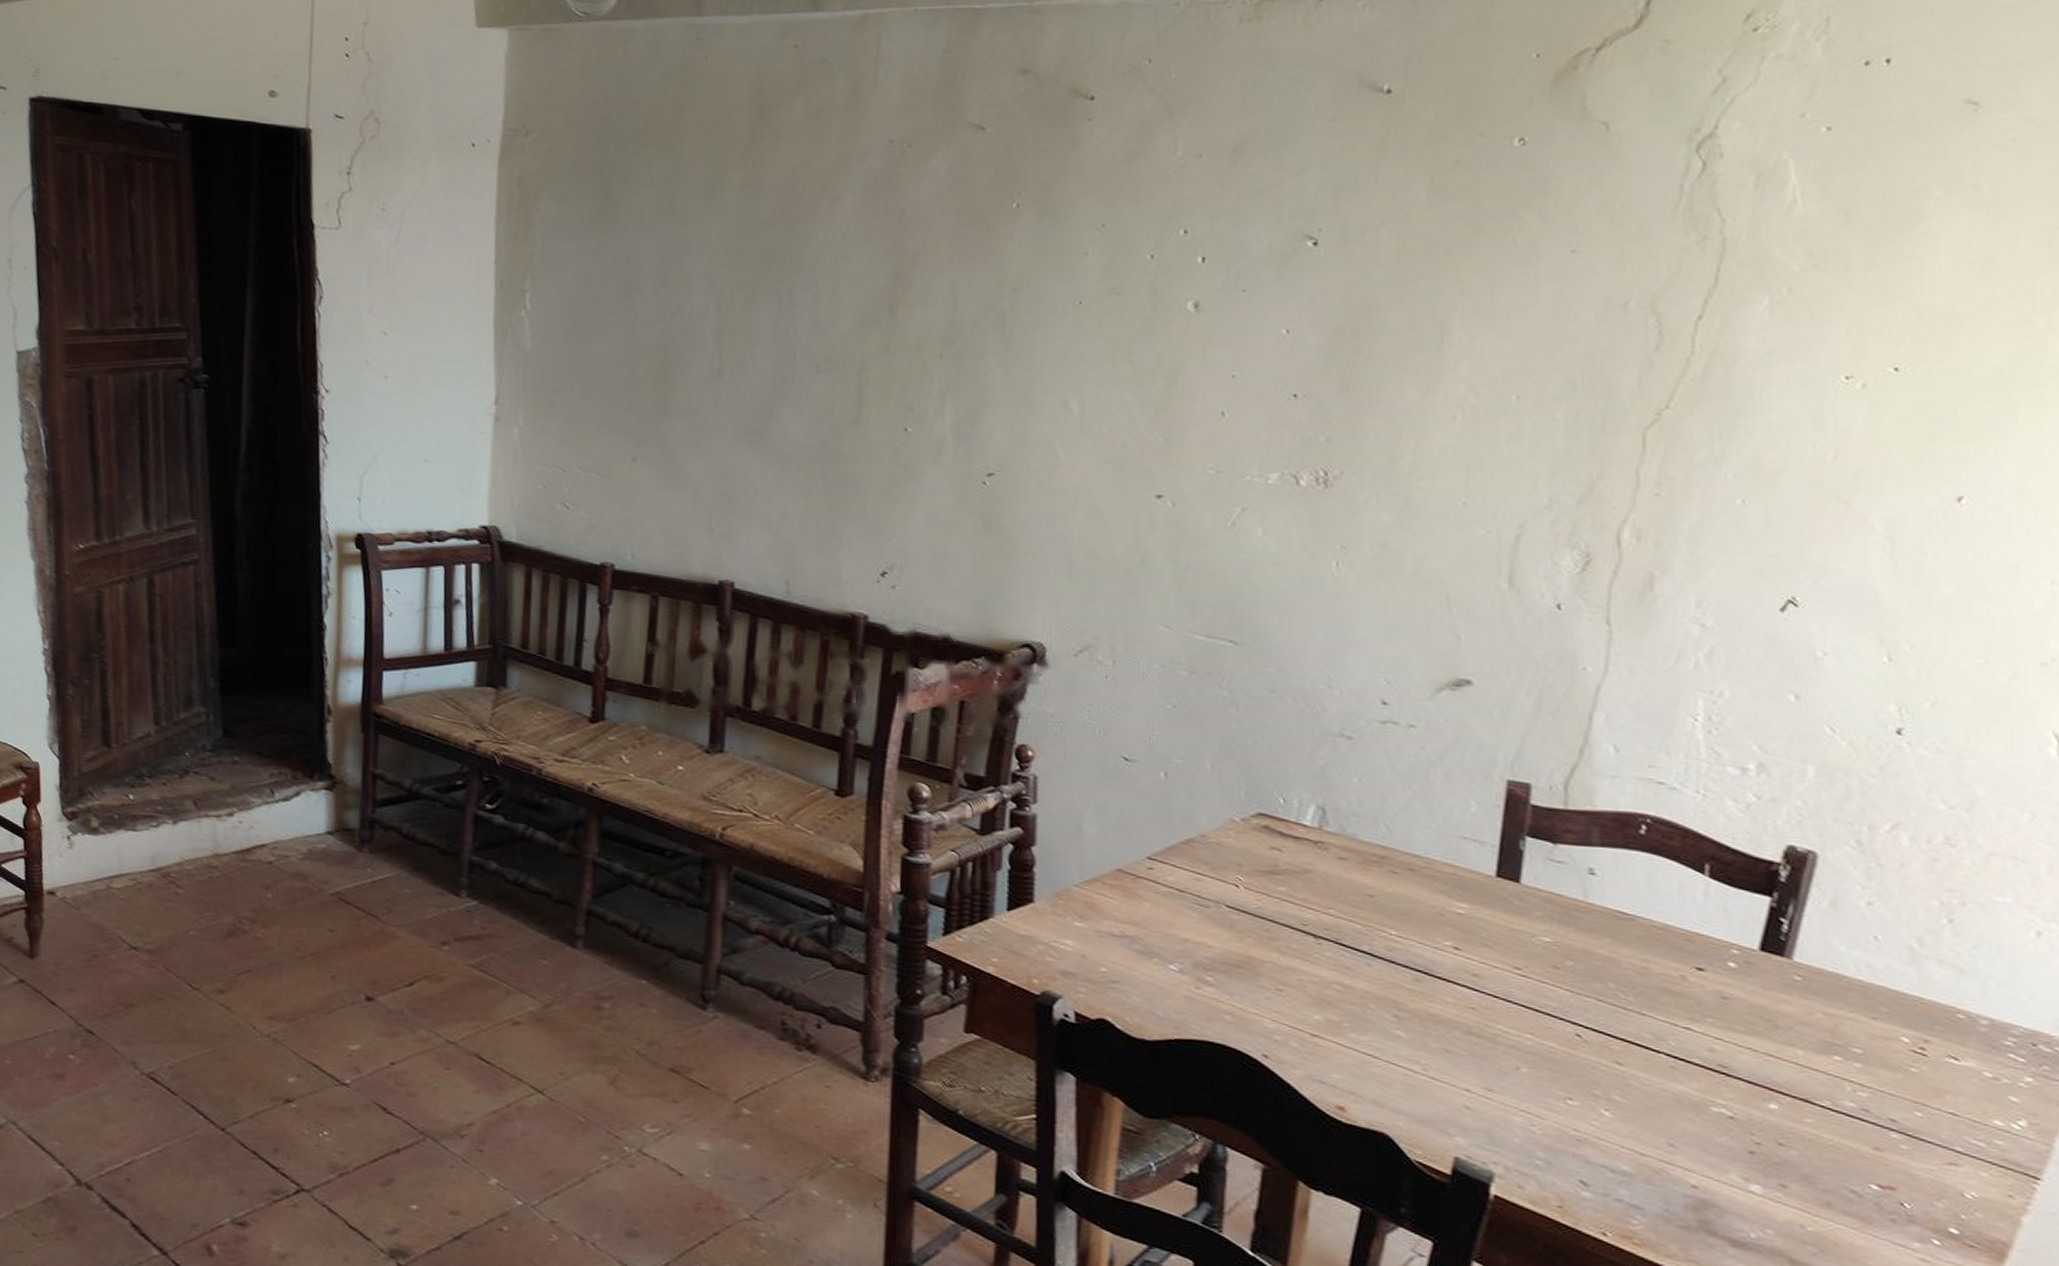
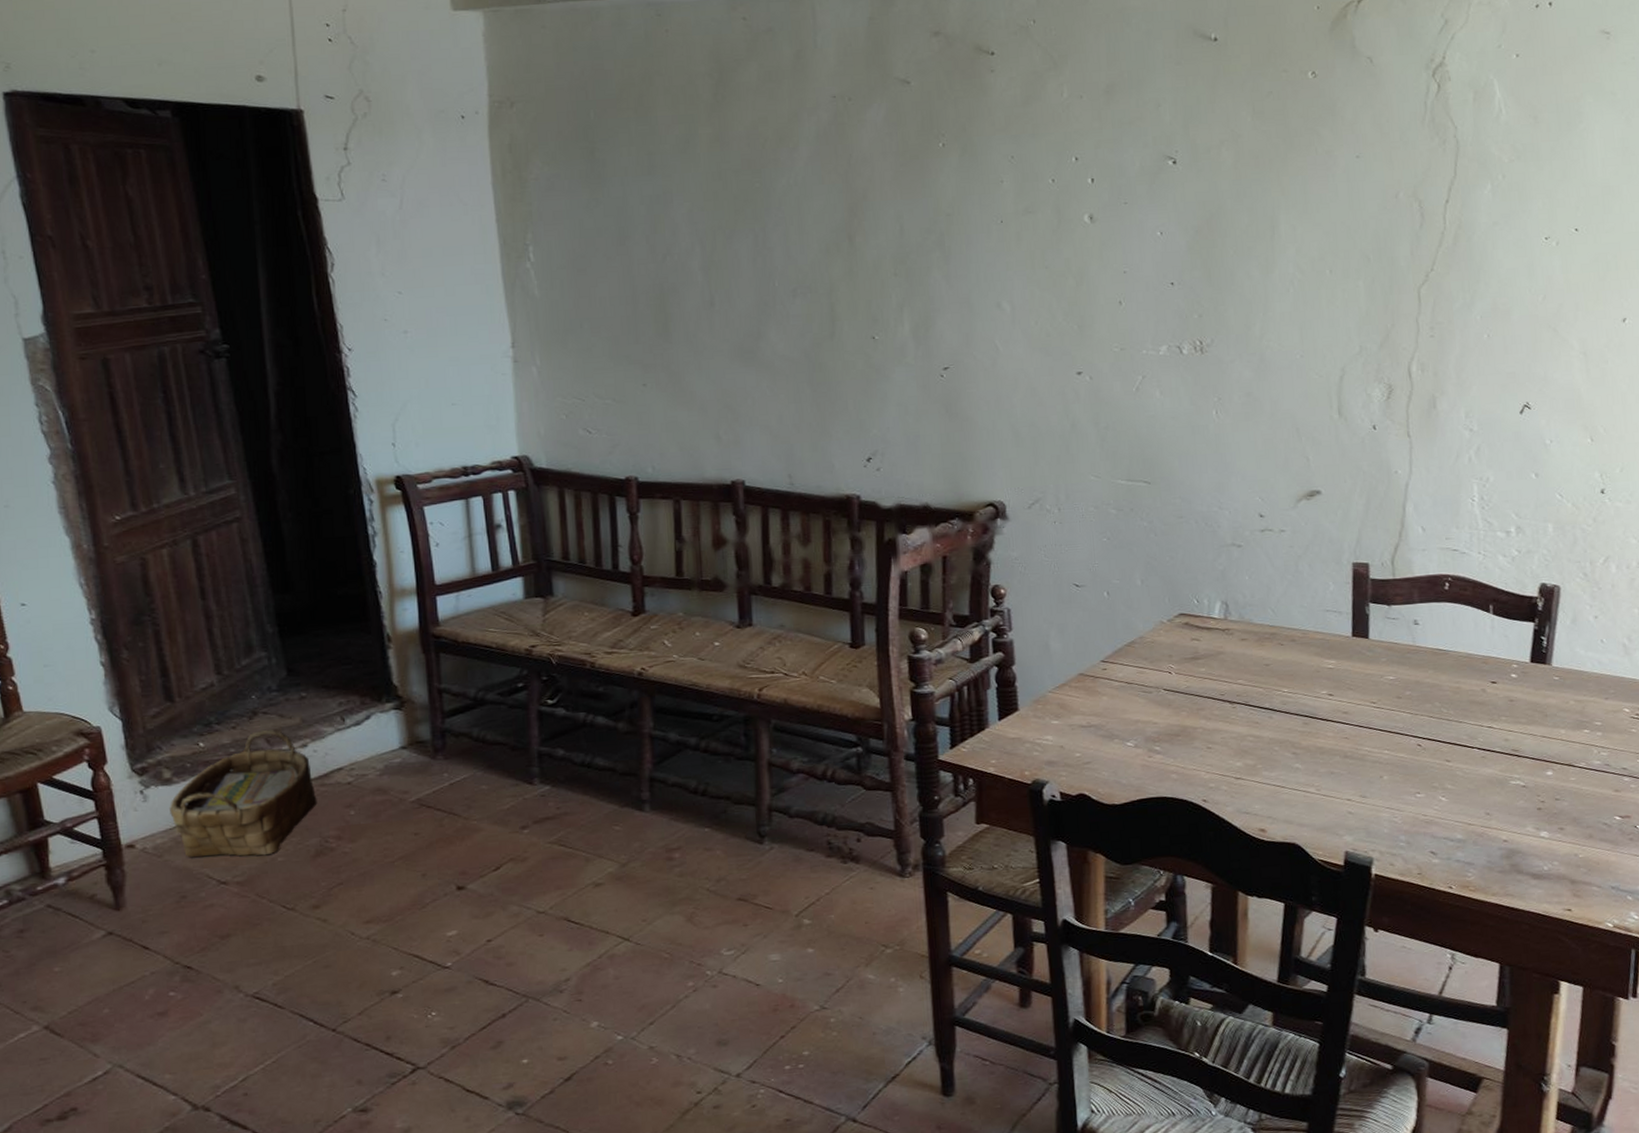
woven basket: none [93,790,237,927] -> present [170,729,318,858]

